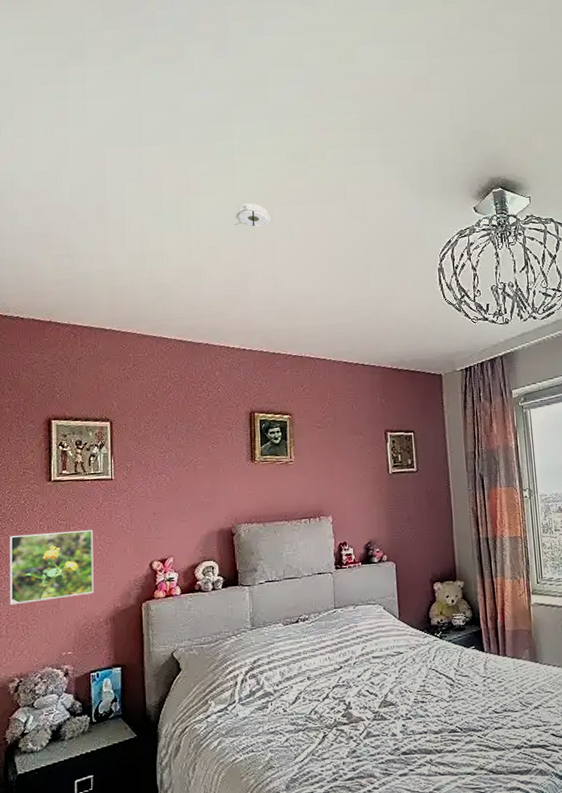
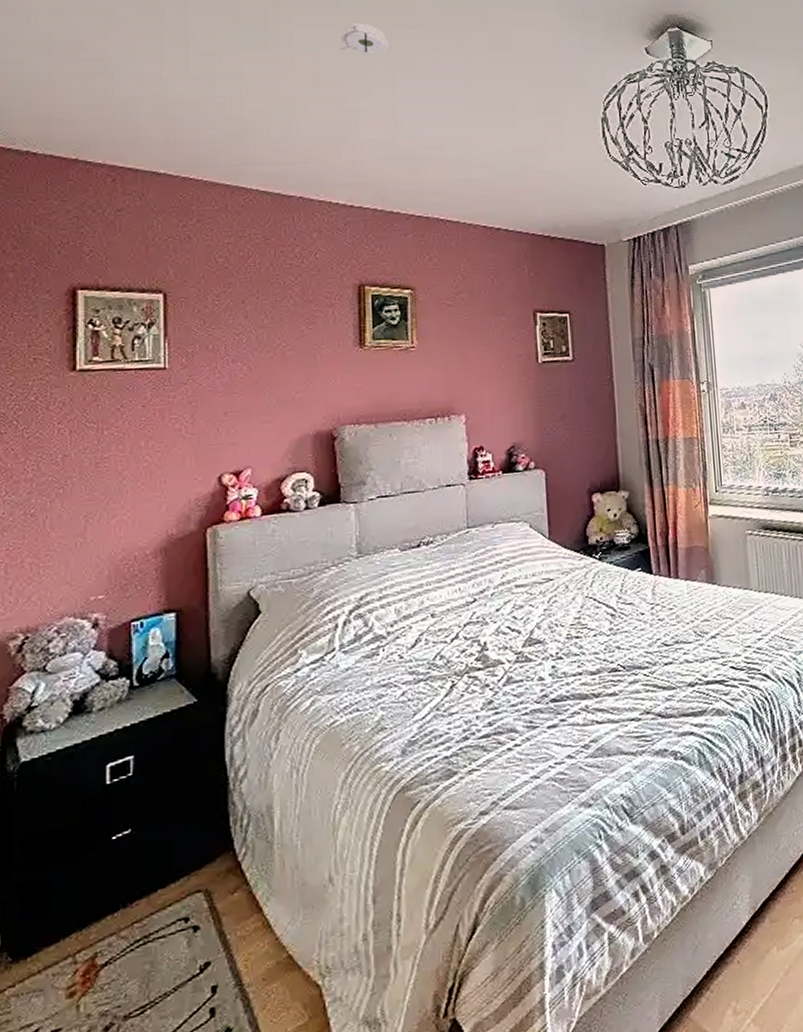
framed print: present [10,530,94,606] -> none [12,435,137,537]

